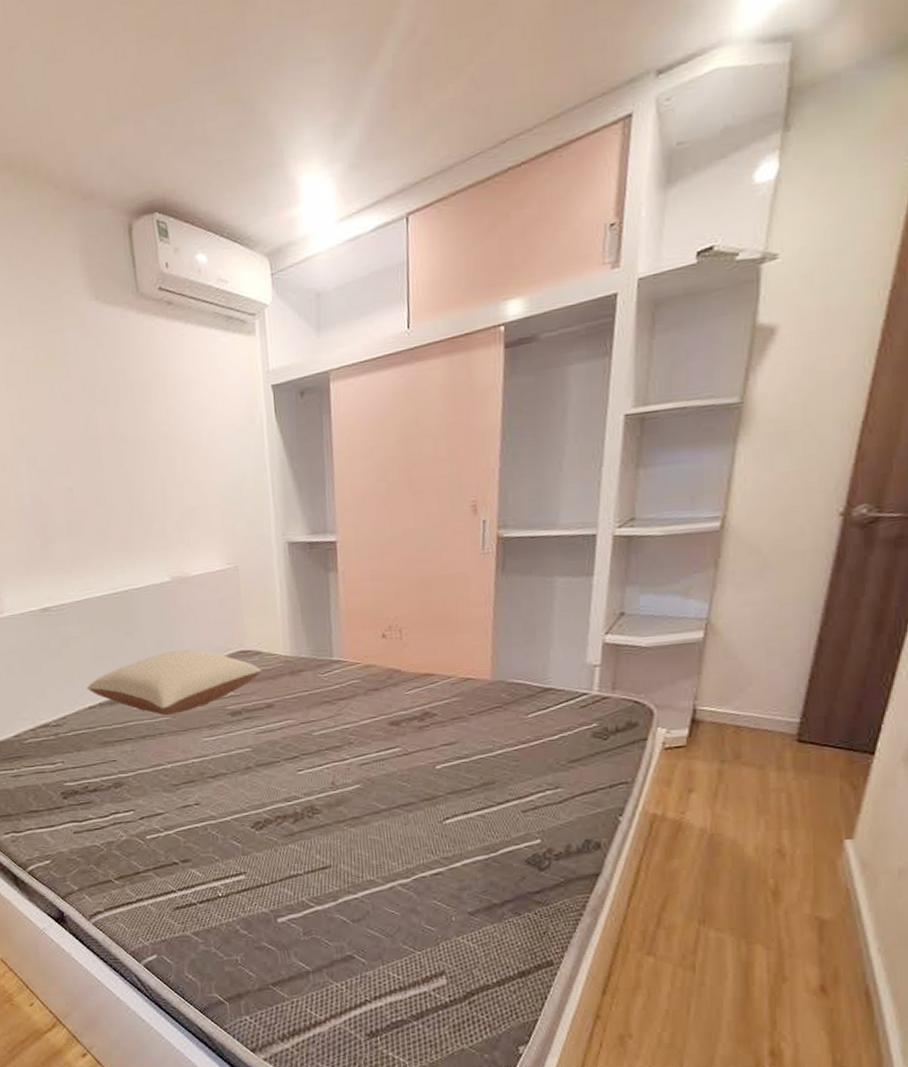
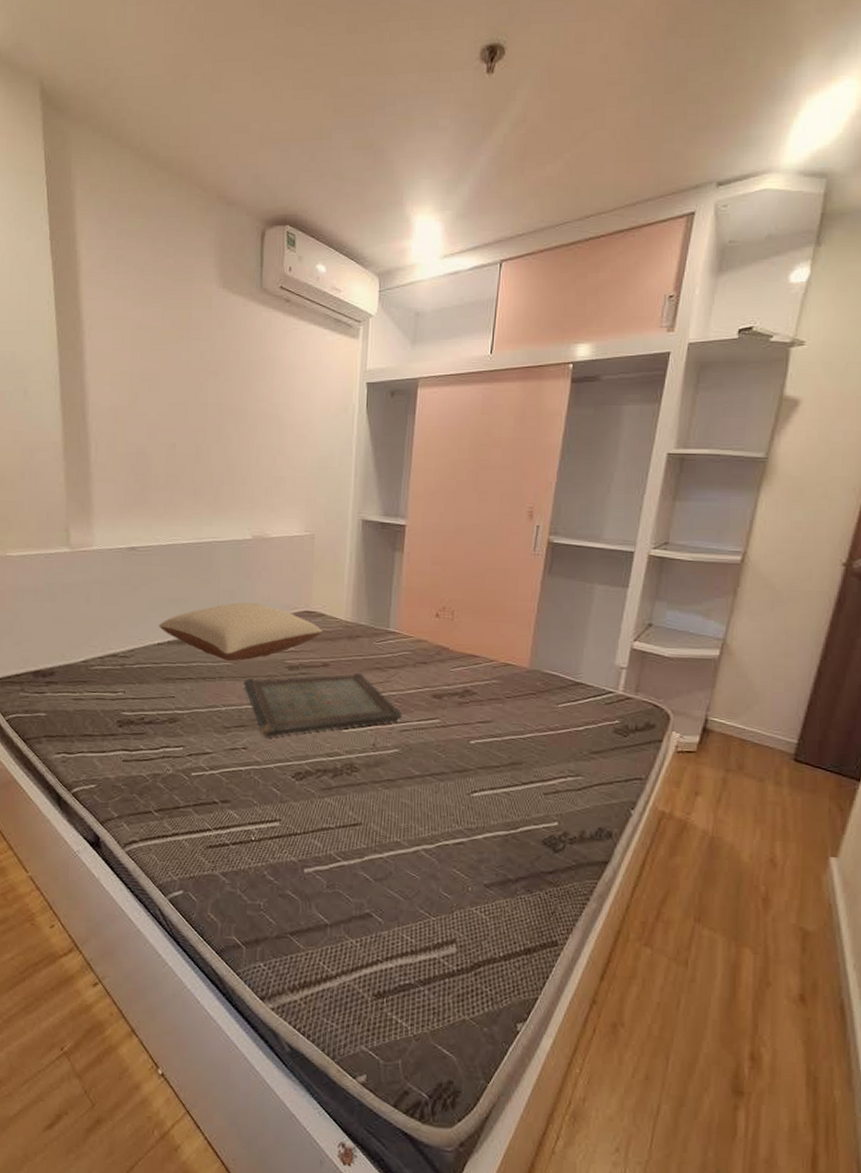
serving tray: none [186,709,359,790] -> present [244,672,402,737]

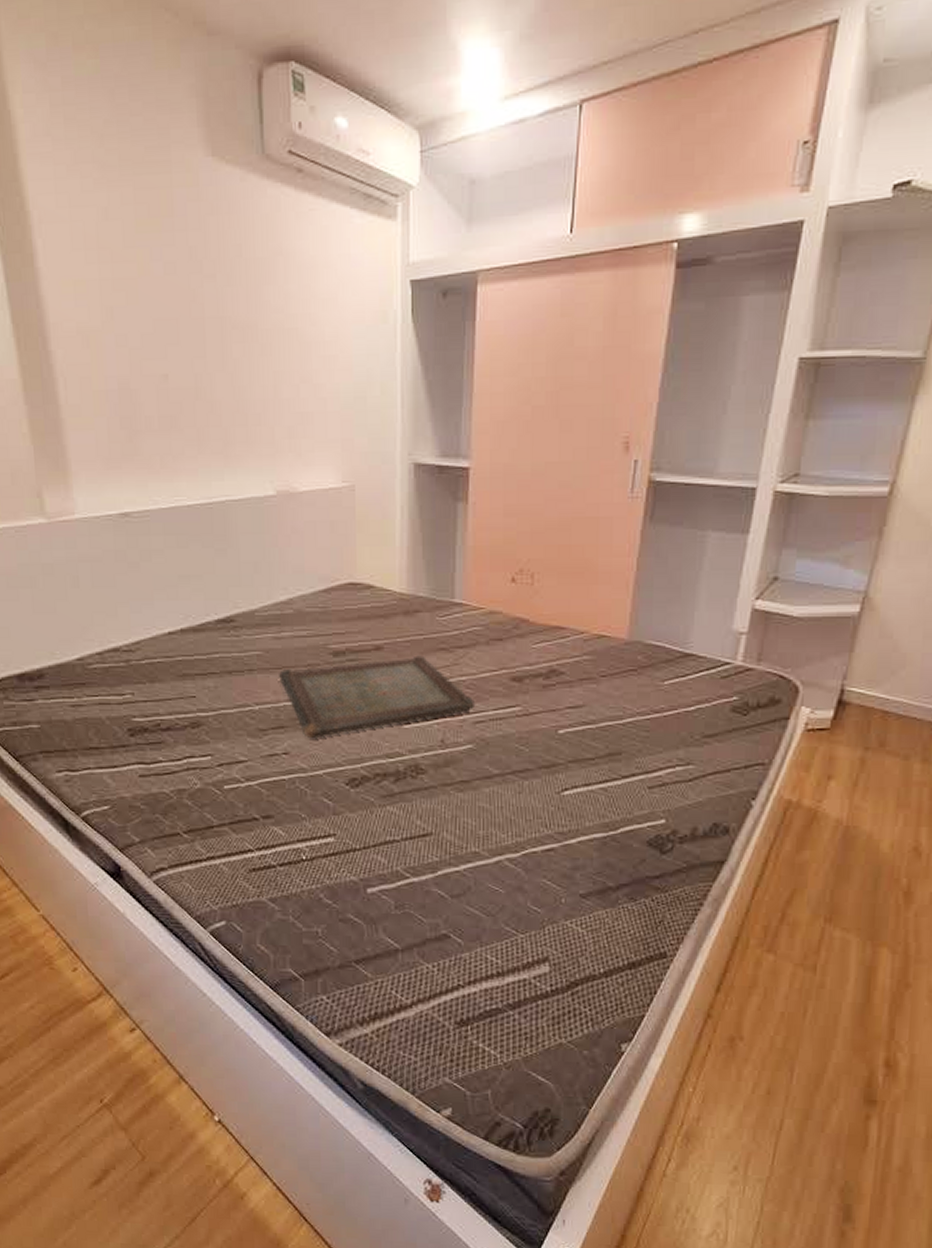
pillow: present [158,602,323,662] -> none [167,576,372,650]

